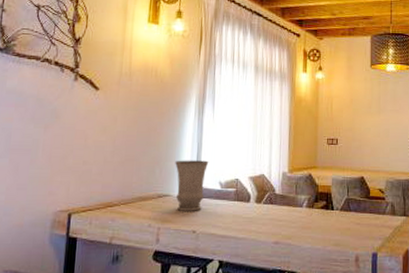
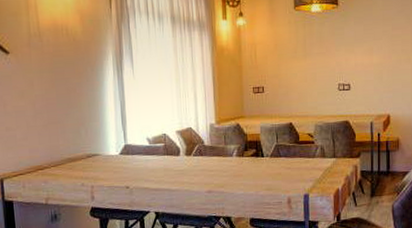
vase: present [175,160,209,211] -> none [100,118,134,169]

